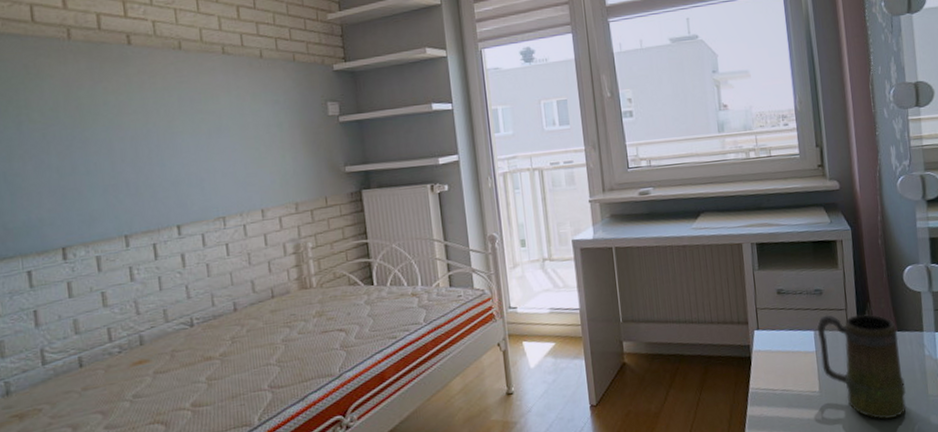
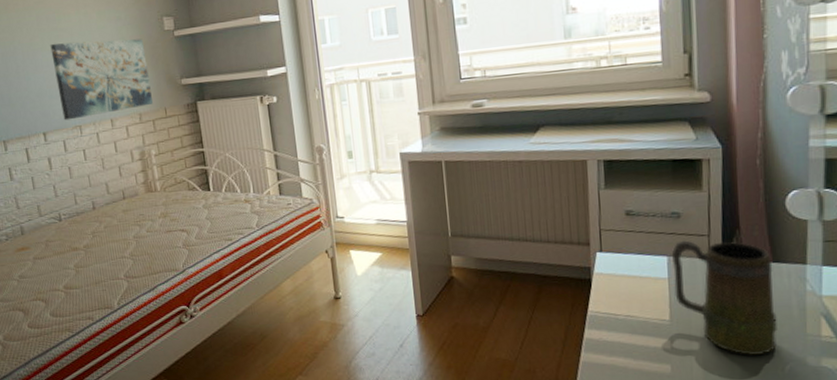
wall art: none [192,123,312,212] -> present [50,38,153,121]

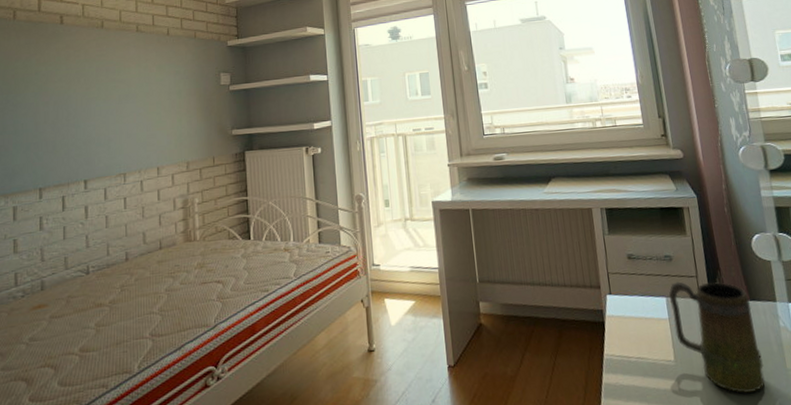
wall art: present [50,38,153,121] -> none [106,91,201,168]

